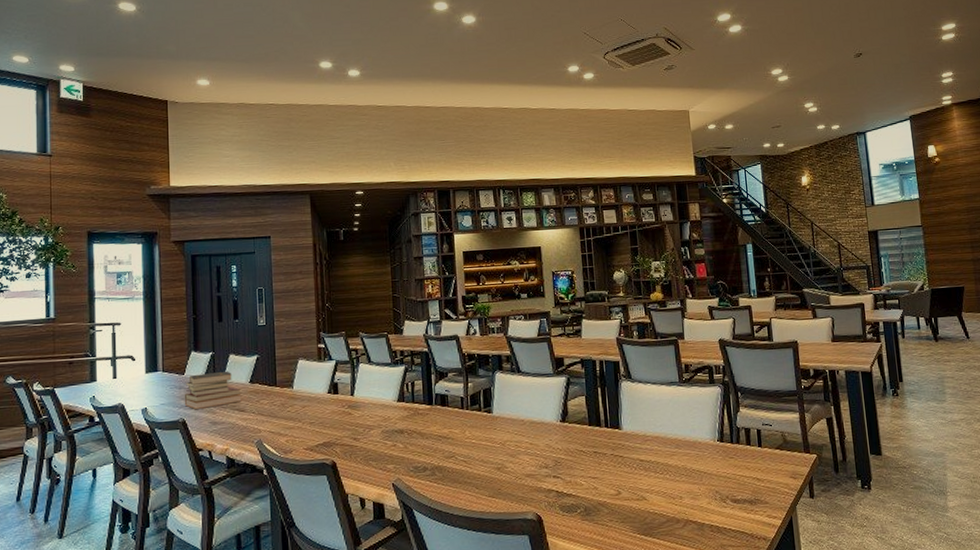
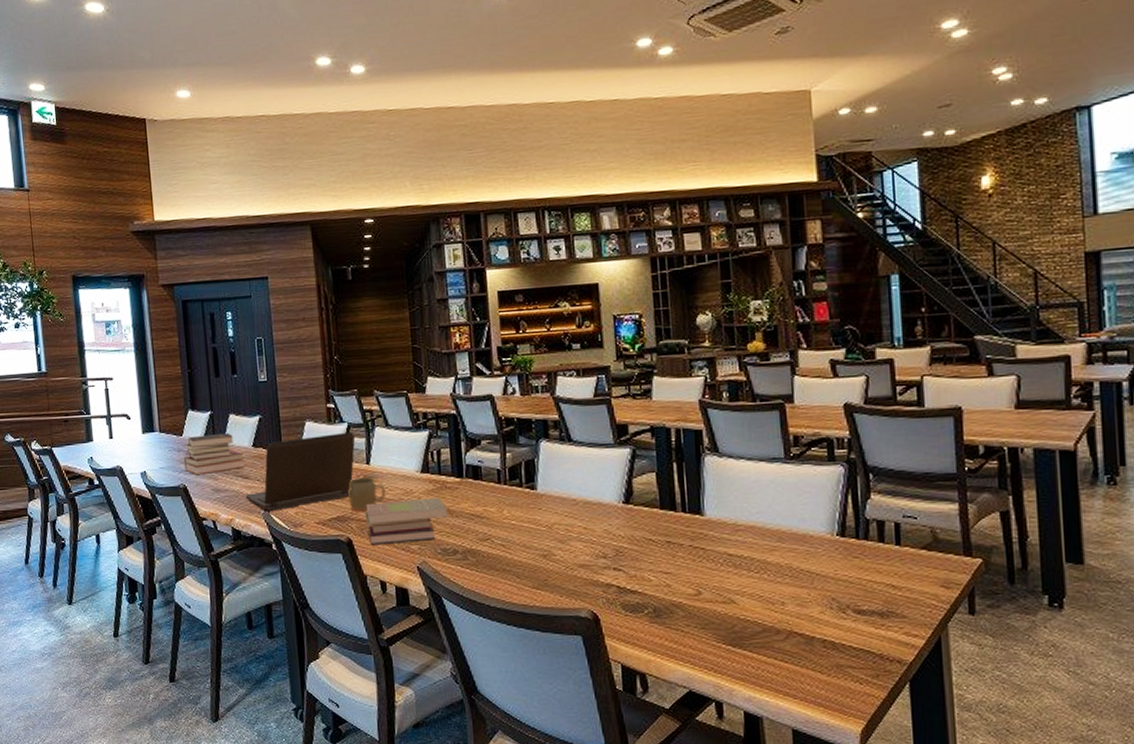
laptop computer: none [240,367,342,441] -> present [245,431,356,513]
mug: none [334,407,367,438] -> present [348,477,386,512]
books: none [348,422,419,467] -> present [365,497,447,545]

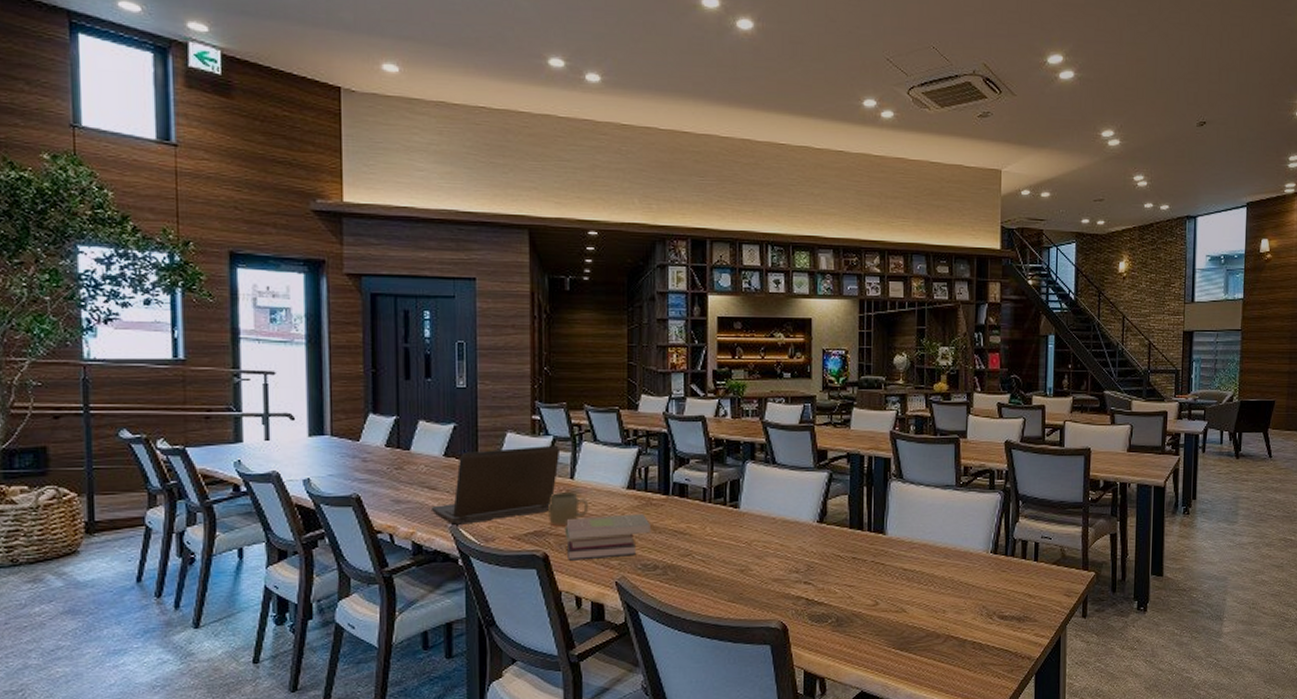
books: present [183,432,245,476] -> none [358,440,433,485]

